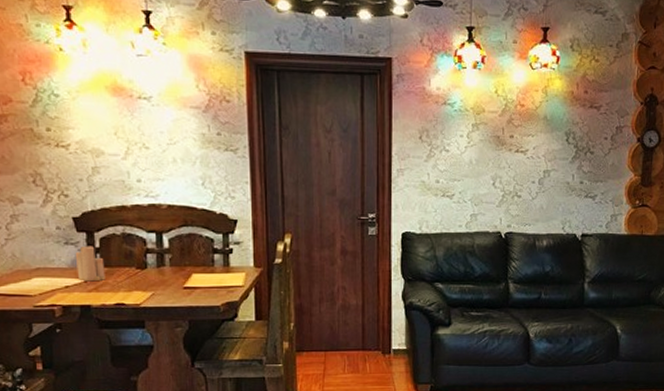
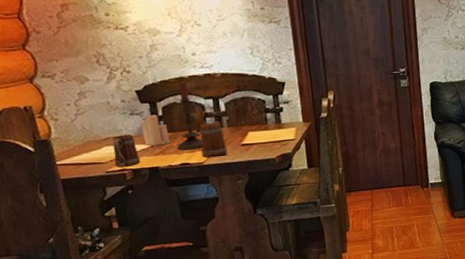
beer mug: none [43,266,72,302] -> present [112,134,141,167]
candle: none [113,210,140,289] -> present [177,81,202,151]
beer mug: none [138,259,168,300] -> present [199,122,228,158]

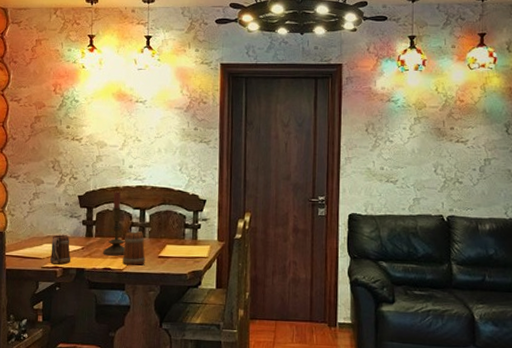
candle: present [140,112,170,147] -> none [77,216,98,249]

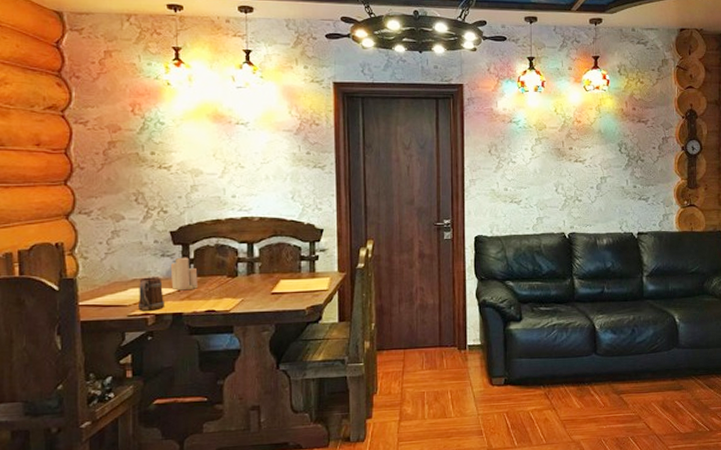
candle: none [77,216,98,249] -> present [170,254,198,291]
candle: present [103,190,125,256] -> none [205,223,231,296]
beer mug: present [123,231,146,266] -> none [229,267,256,306]

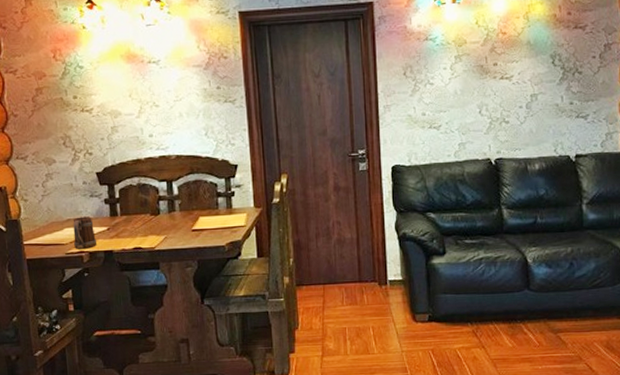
candle: present [170,254,198,291] -> none [99,194,125,229]

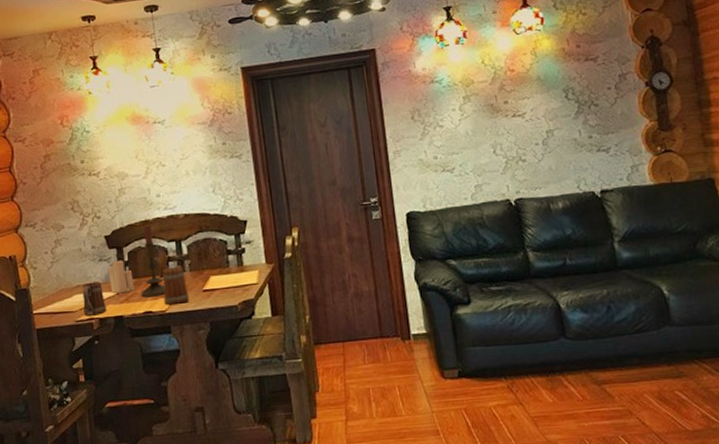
candle: none [99,194,125,229] -> present [108,258,134,294]
candle: none [131,163,155,234] -> present [141,224,165,298]
beer mug: none [152,205,178,243] -> present [162,266,190,306]

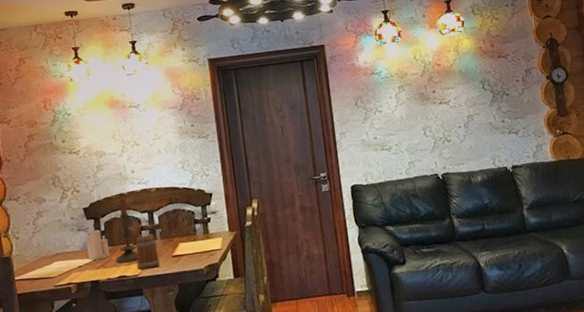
beer mug: present [82,281,107,316] -> none [61,249,85,281]

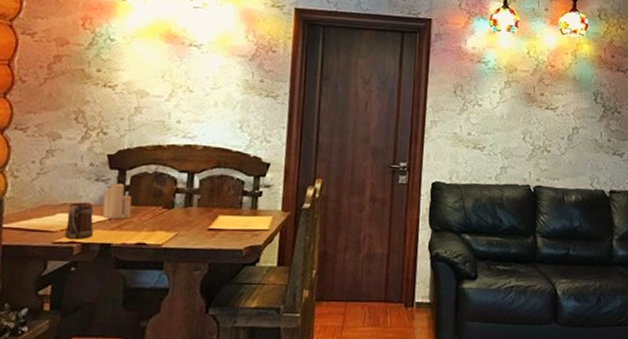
beer mug: none [61,249,85,281] -> present [65,202,94,239]
candle: present [116,197,138,264] -> none [137,149,166,229]
beer mug: present [135,234,160,271] -> none [162,199,192,241]

